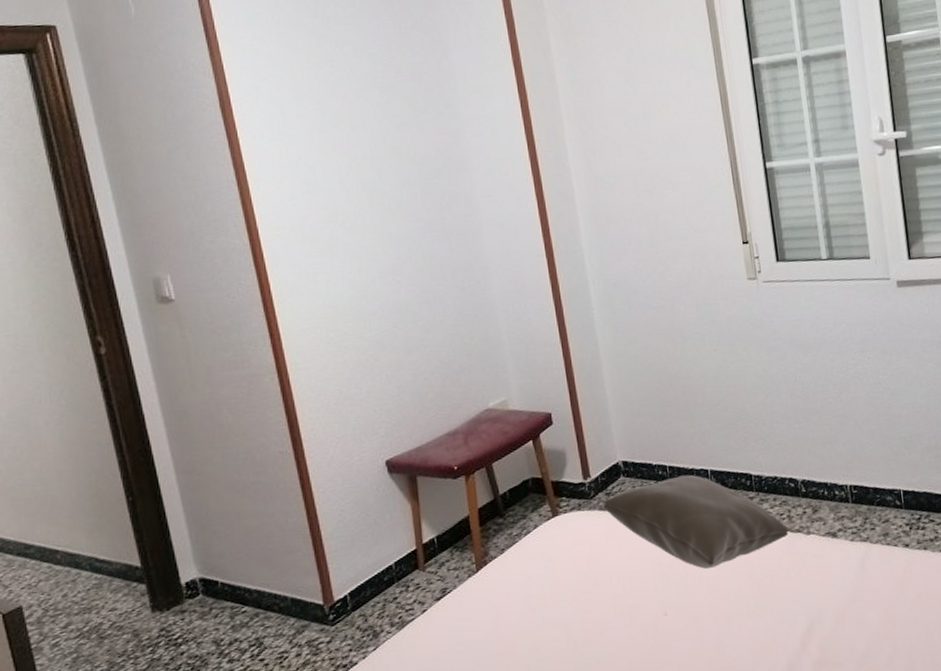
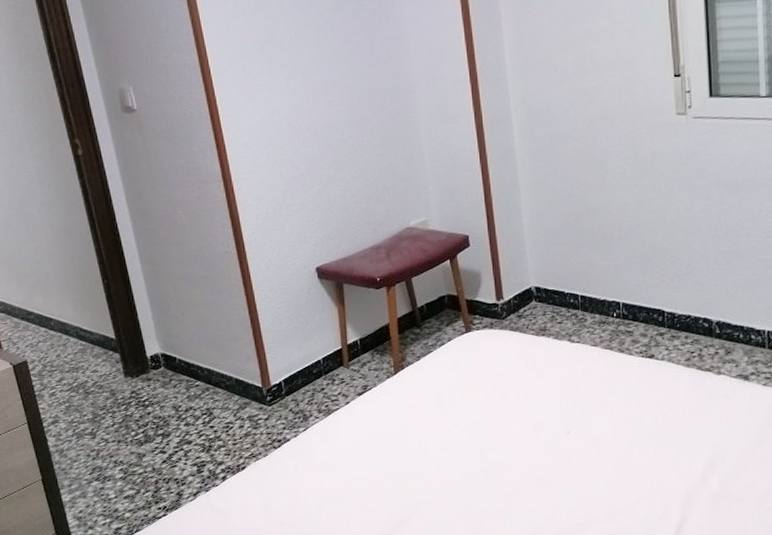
cushion: present [603,474,789,569] -> none [514,305,698,396]

